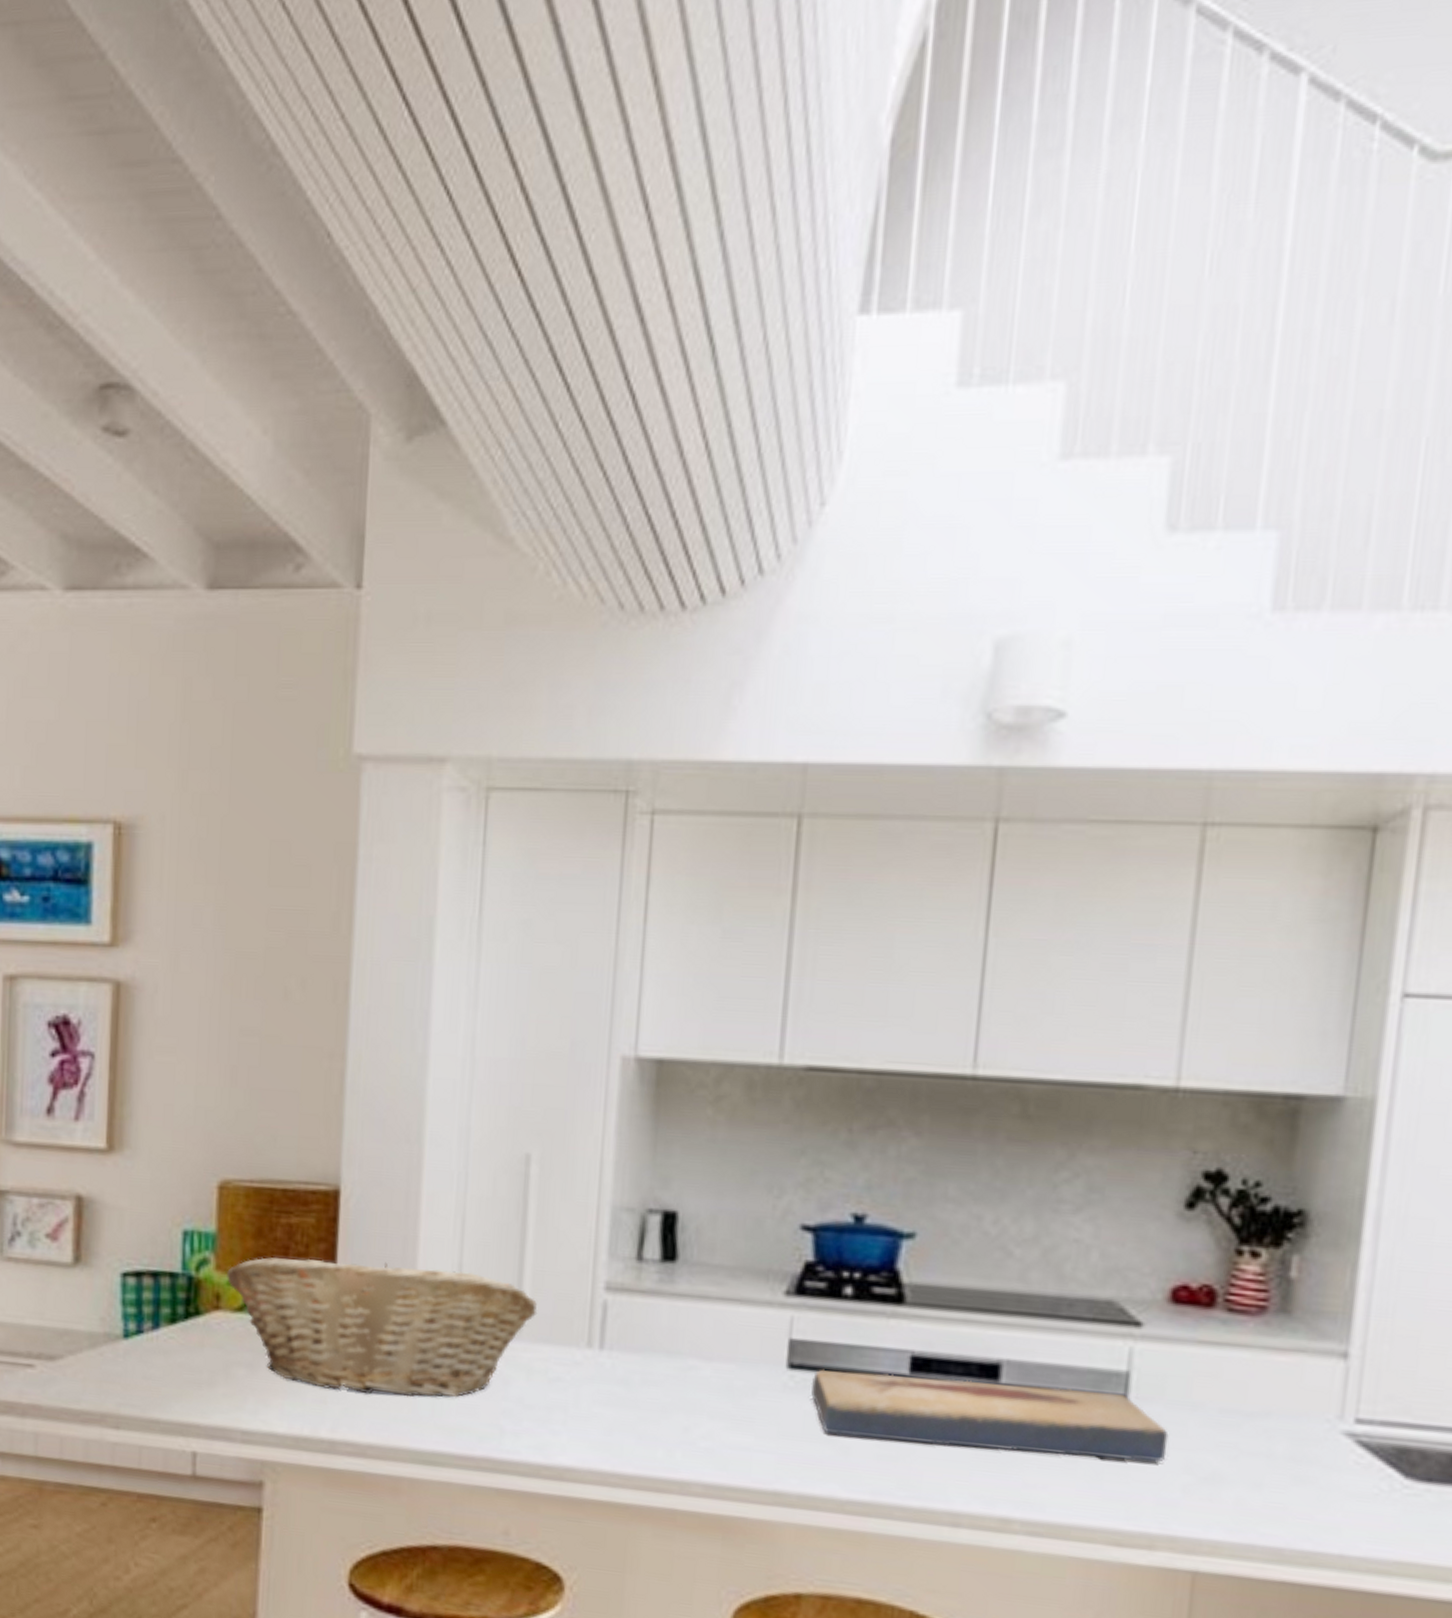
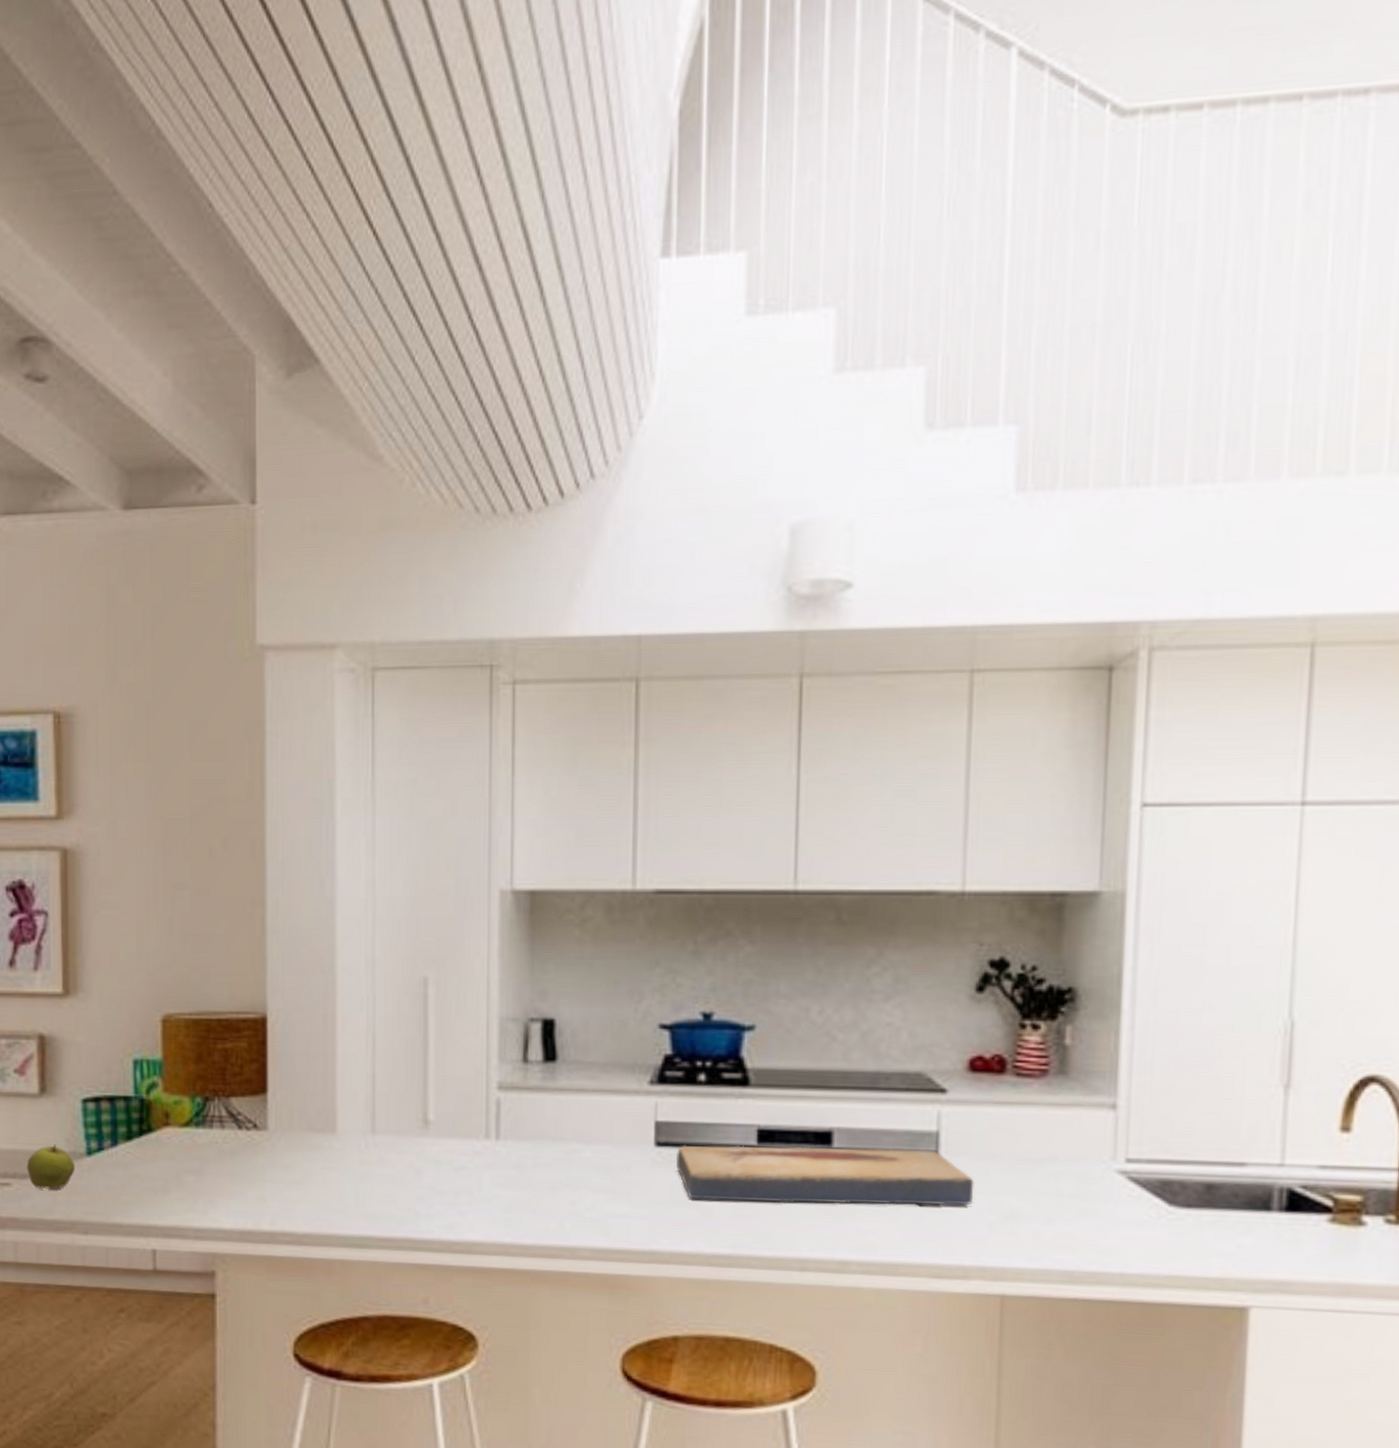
apple: none [53,1323,110,1376] -> present [26,1144,76,1190]
fruit basket: present [227,1257,538,1398] -> none [174,1076,442,1191]

